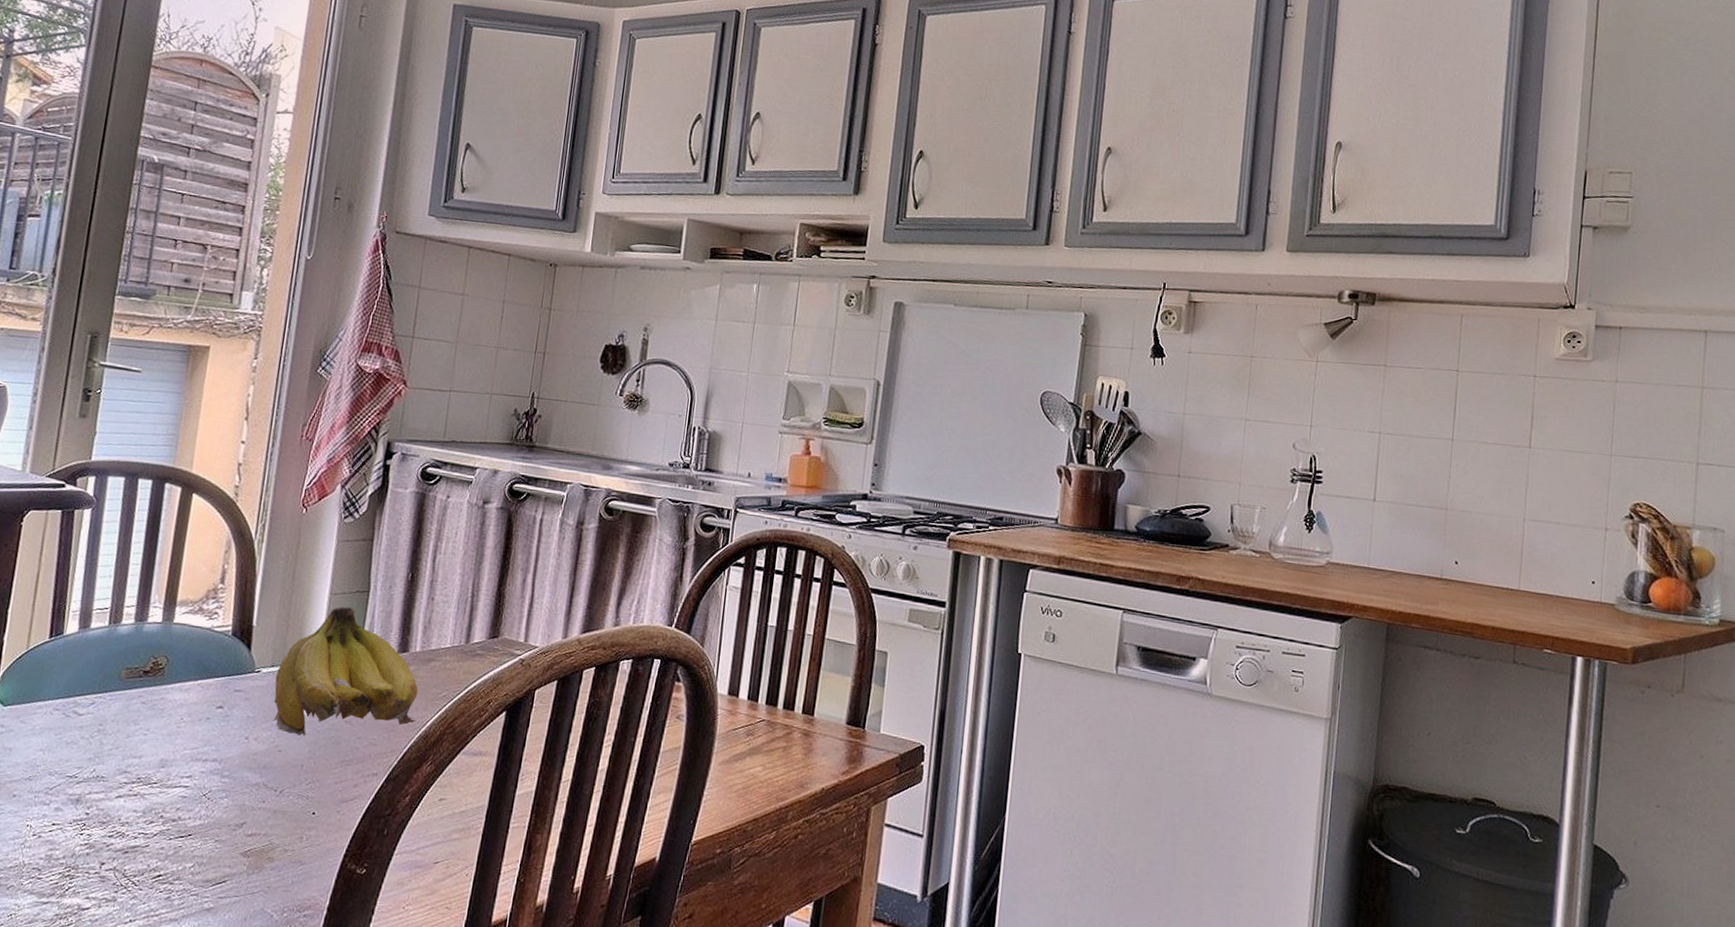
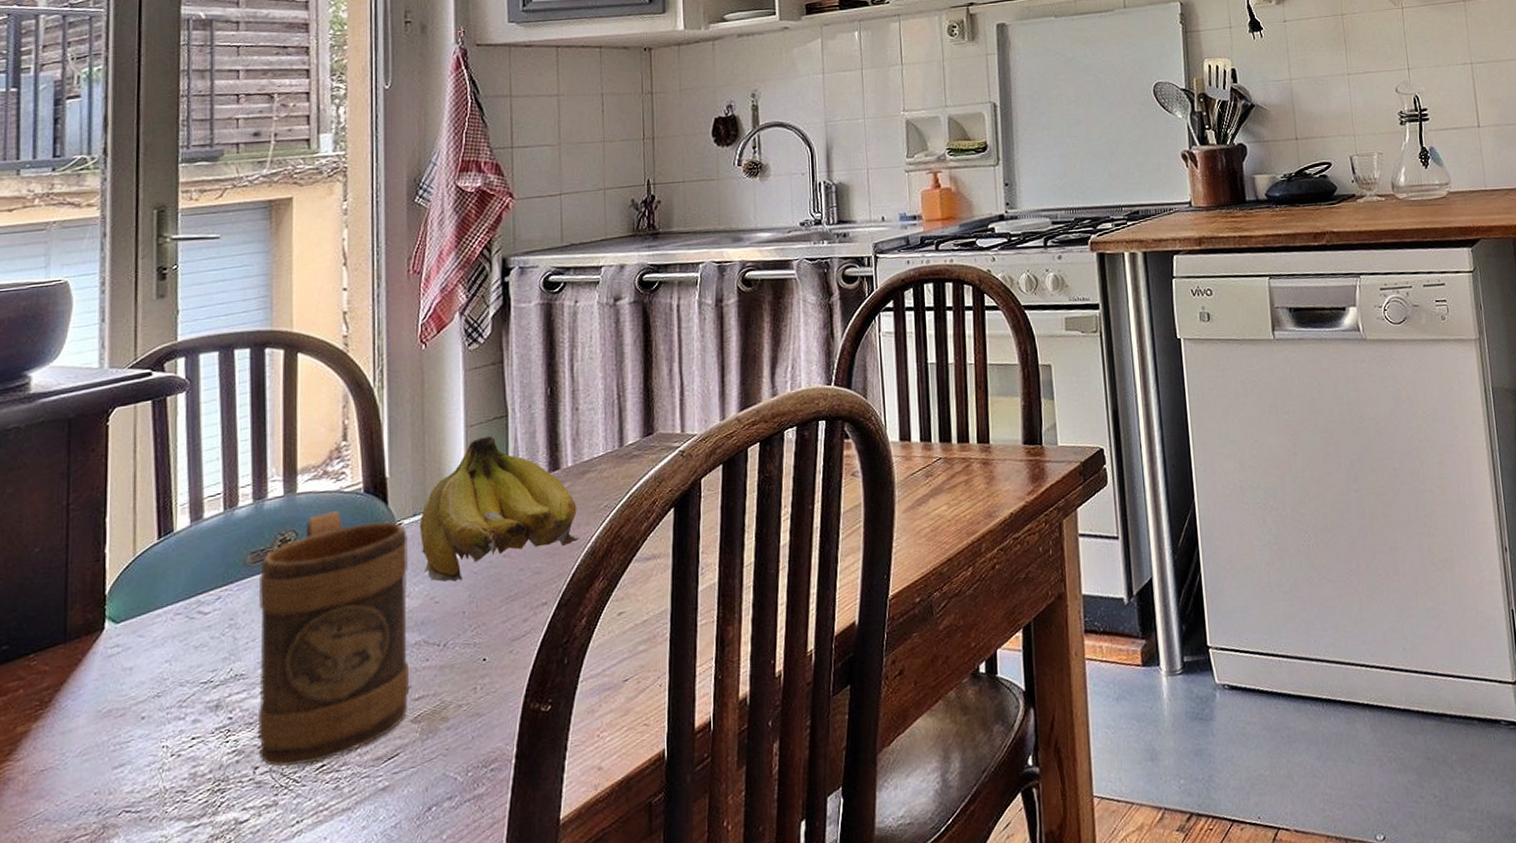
mug: none [106,646,264,871] -> present [257,511,410,767]

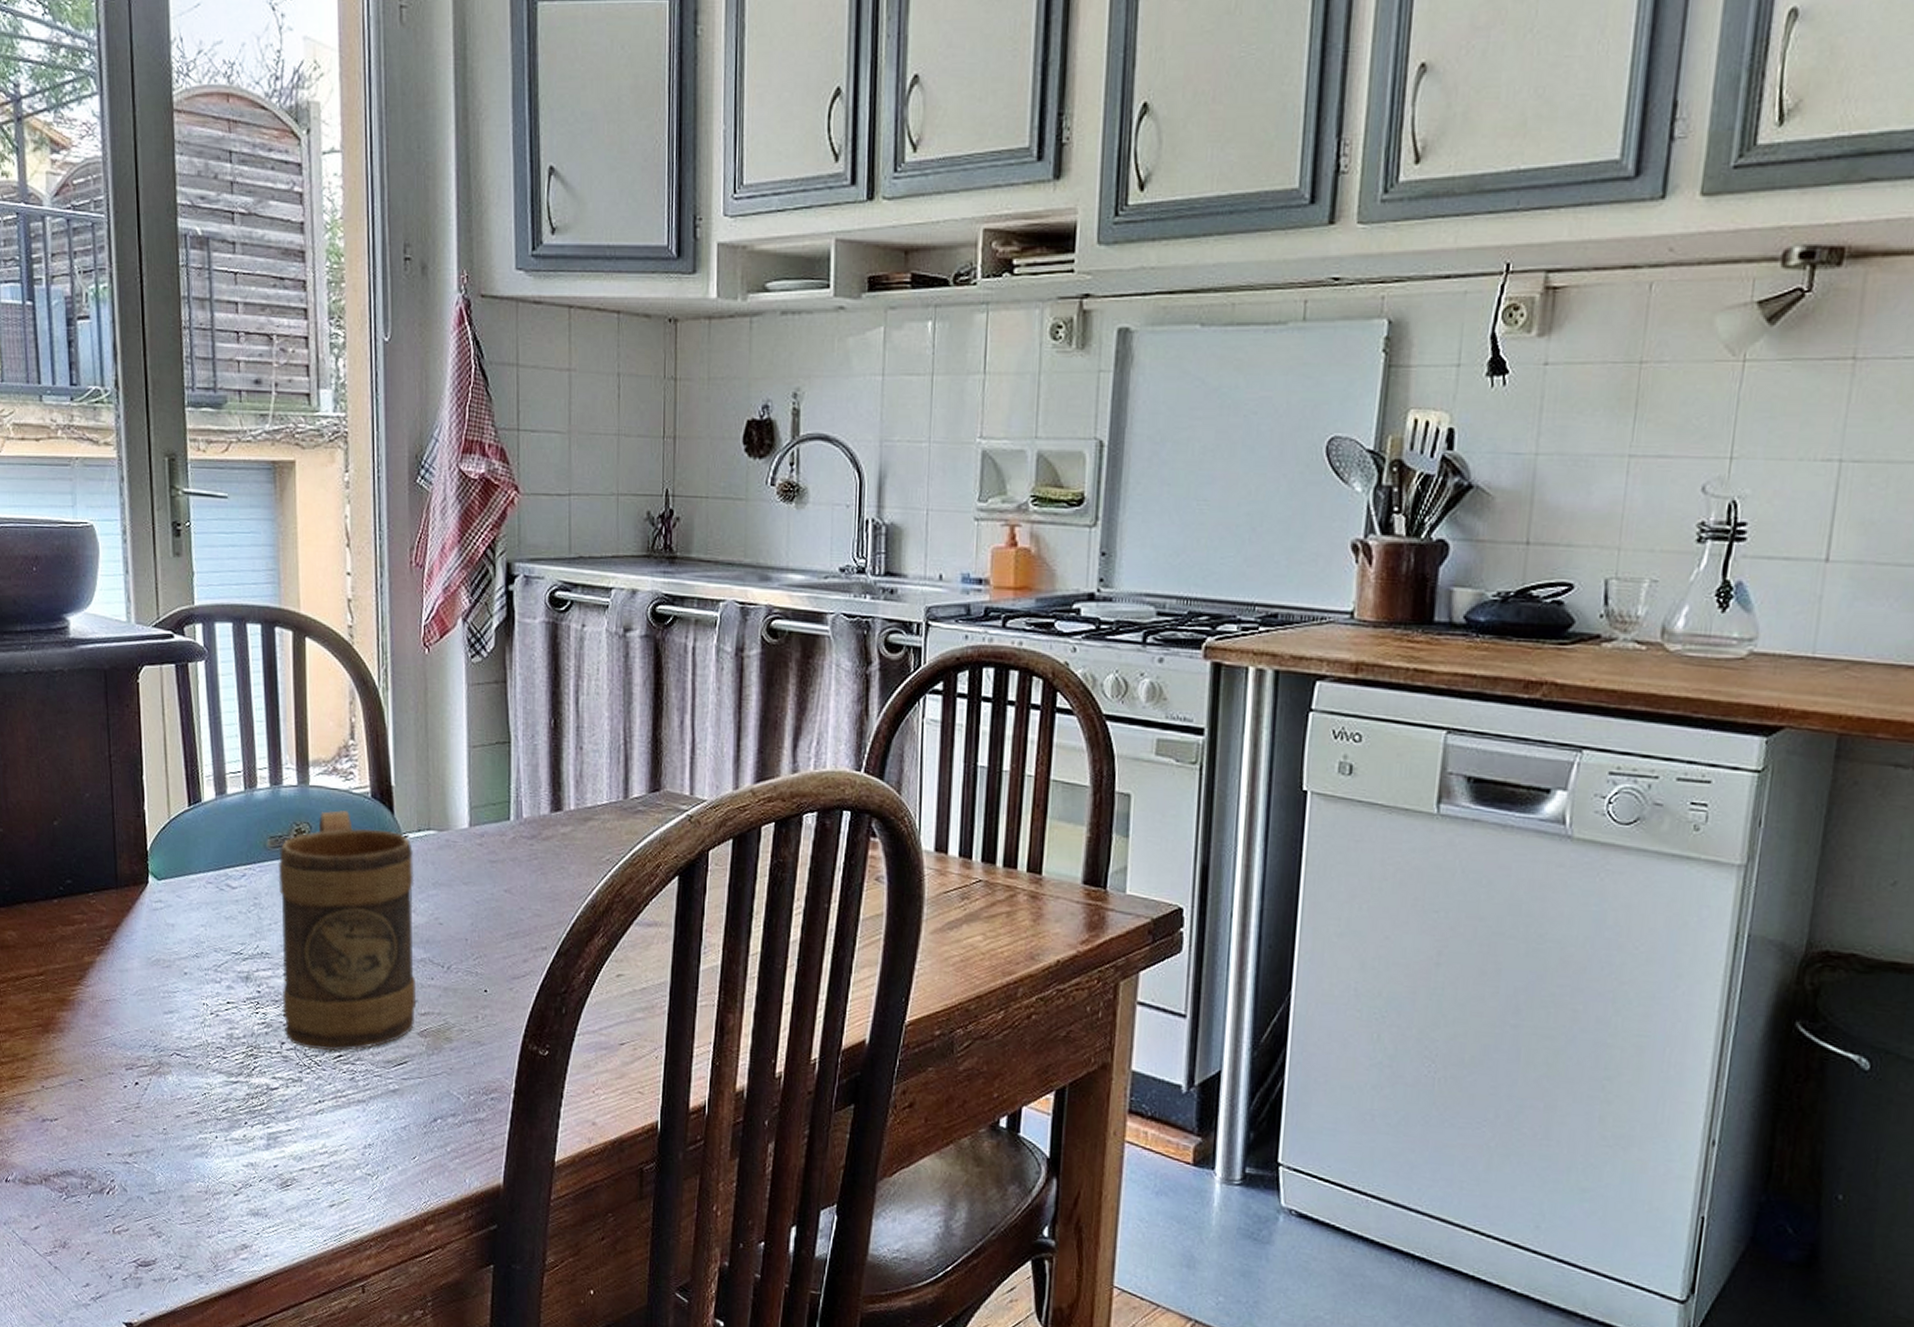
fruit: present [419,436,580,582] -> none [424,761,581,907]

